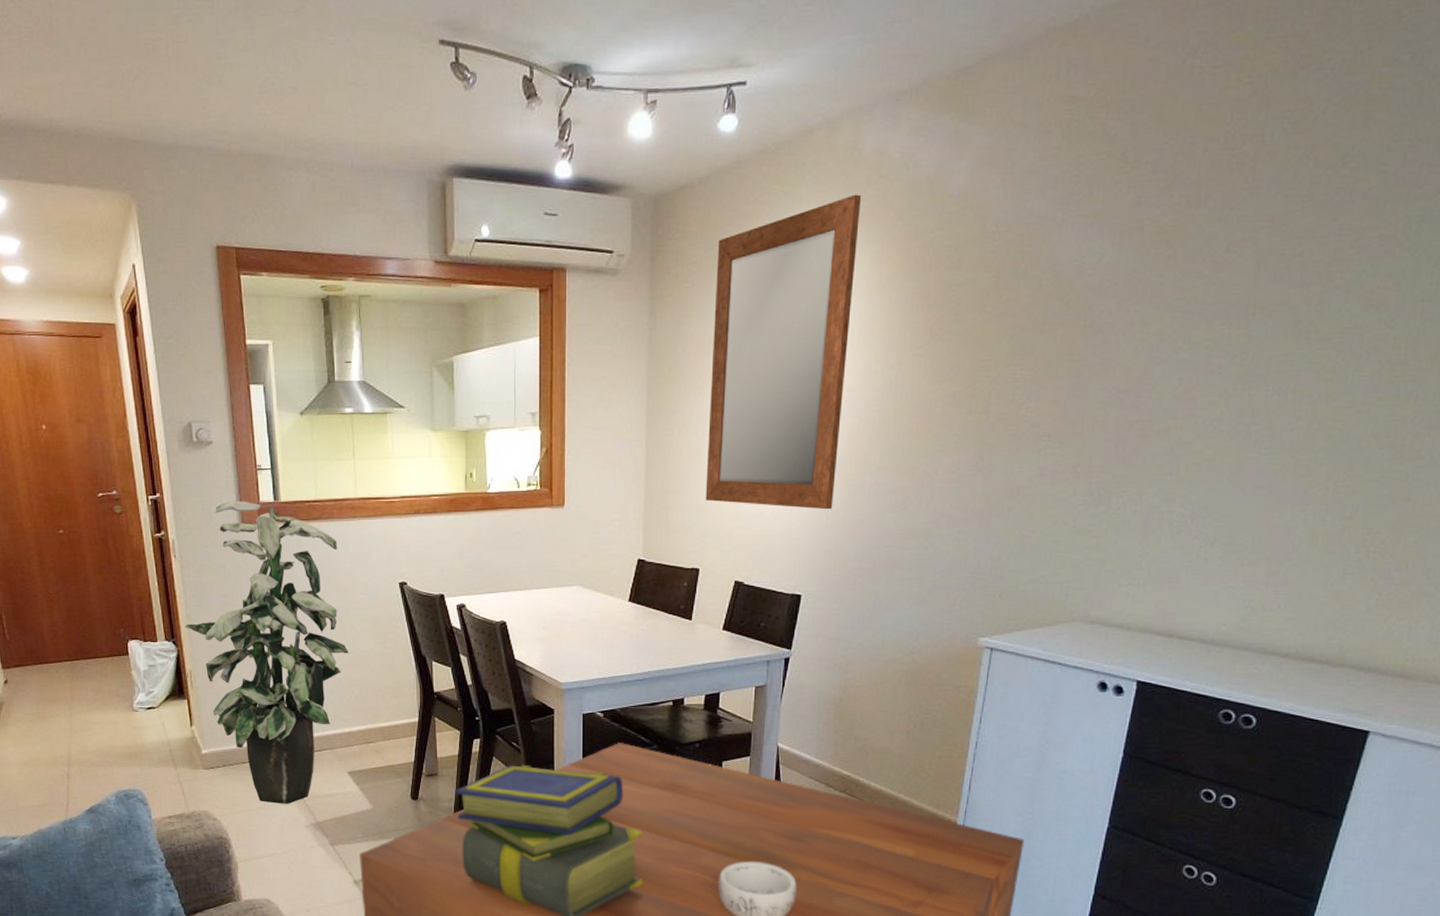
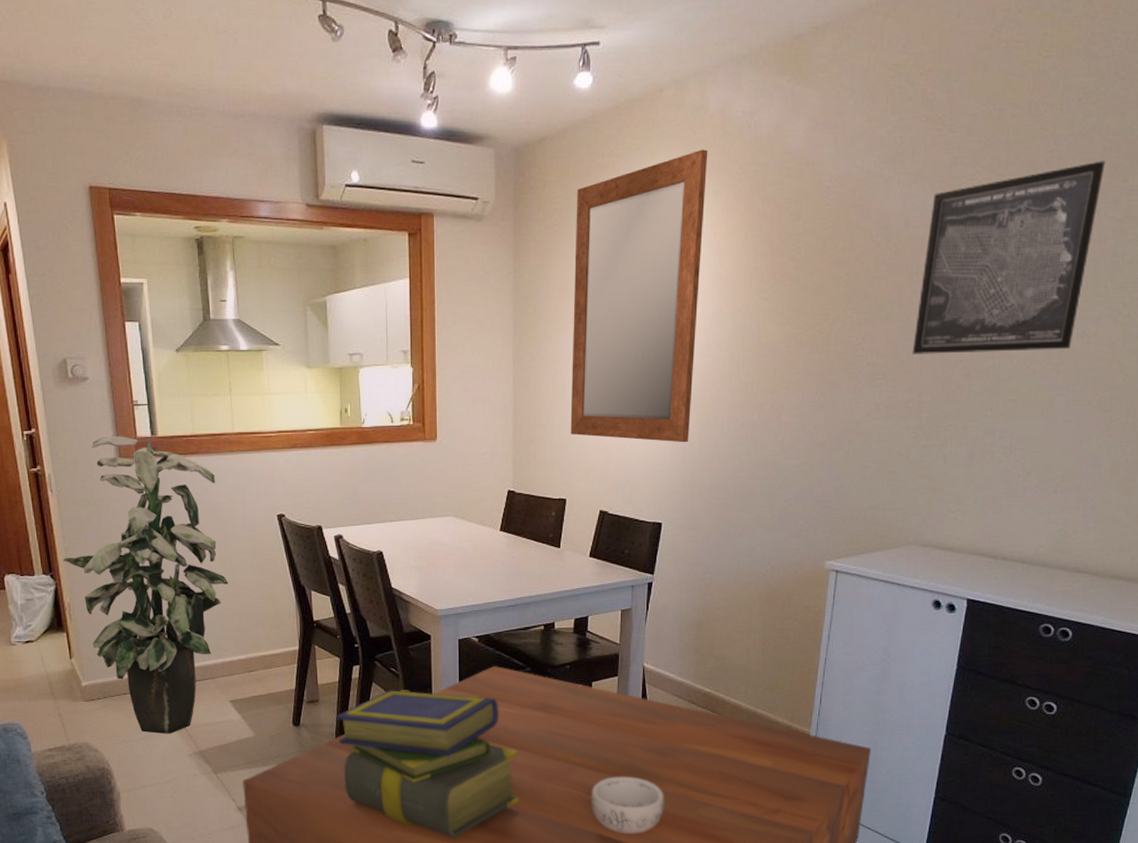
wall art: none [1082,197,1313,414] -> present [912,161,1106,354]

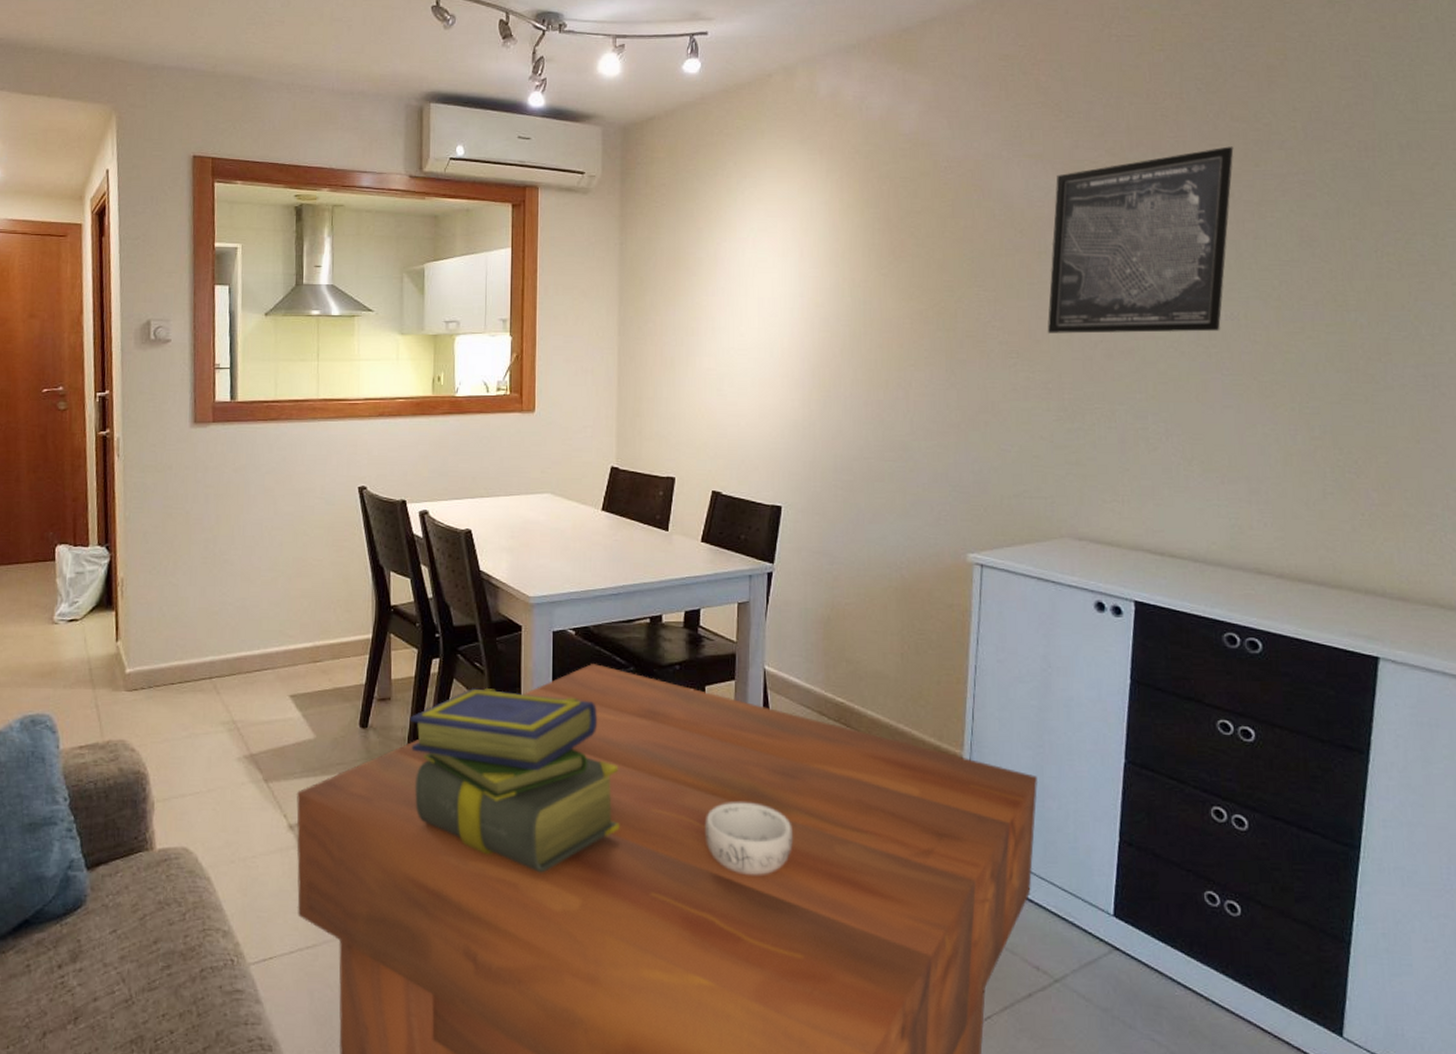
indoor plant: present [62,436,229,734] -> none [121,400,300,732]
mirror: present [570,149,708,443] -> none [679,130,820,421]

